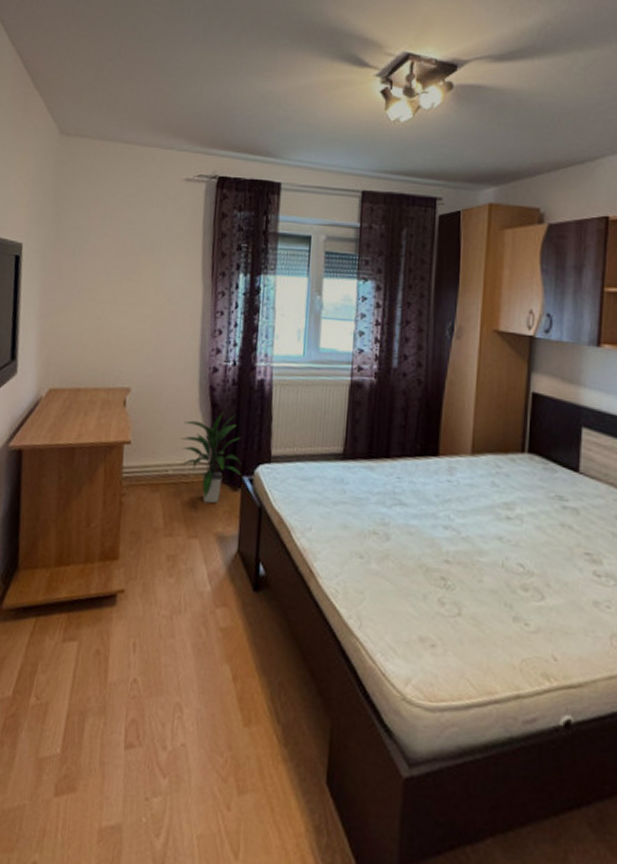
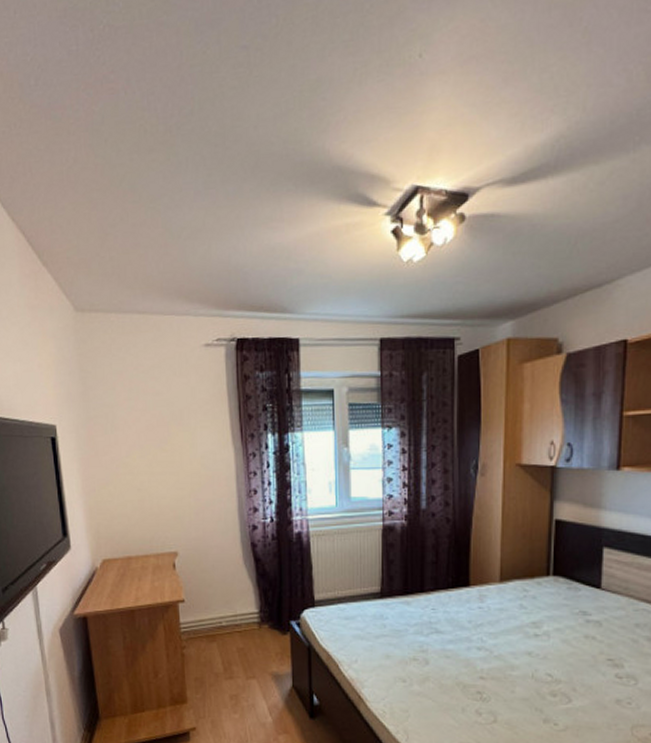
indoor plant: present [181,412,242,504] -> none [230,566,288,648]

